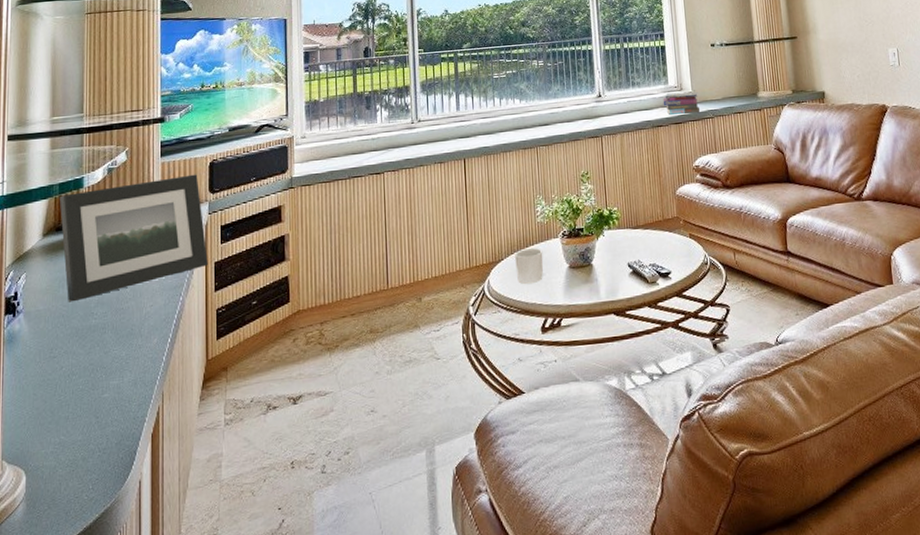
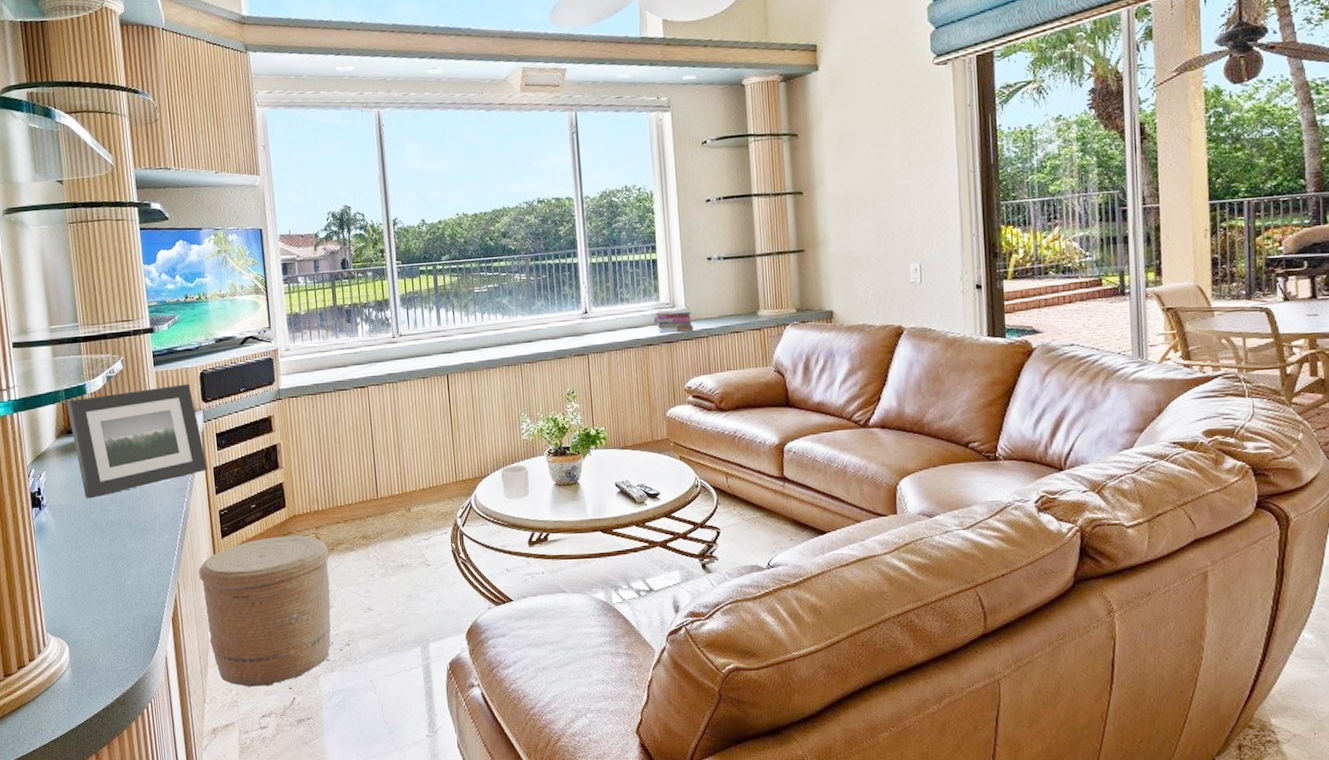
woven basket: none [188,332,333,511] -> present [199,535,331,687]

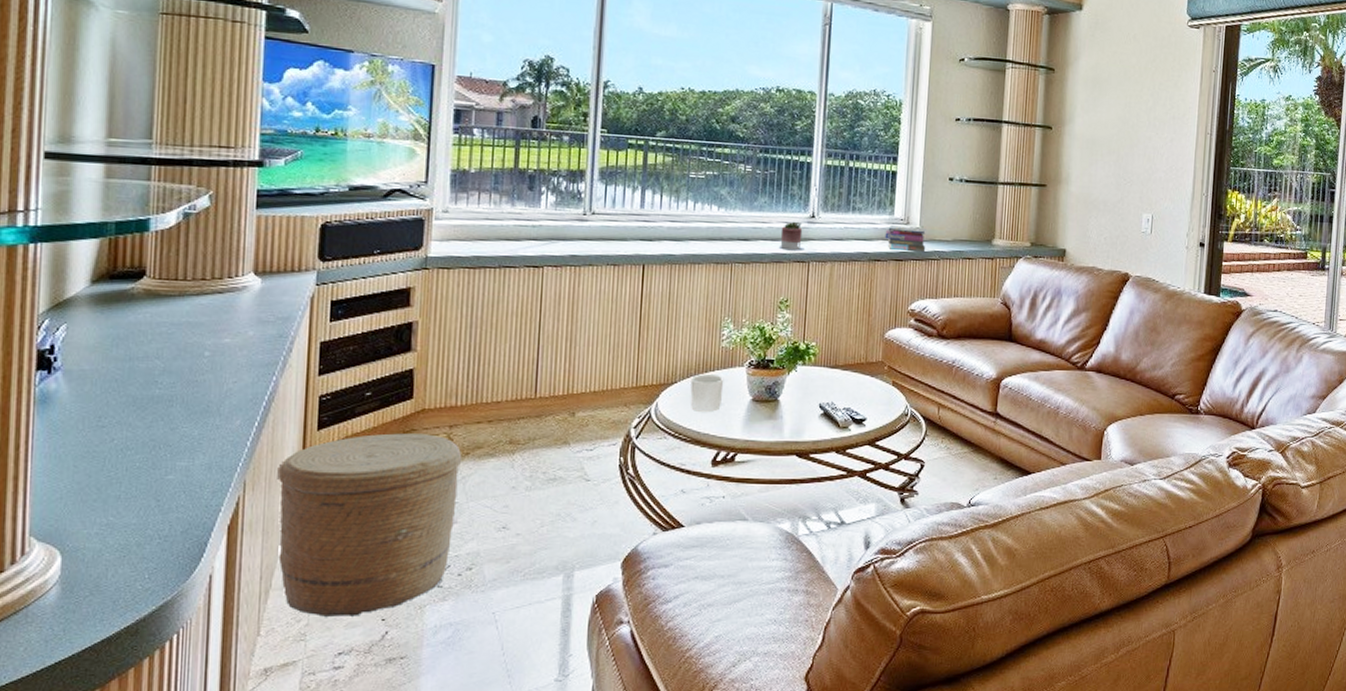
picture frame: present [65,383,208,499] -> none [115,235,312,366]
succulent planter: none [559,319,582,347] -> present [778,221,805,251]

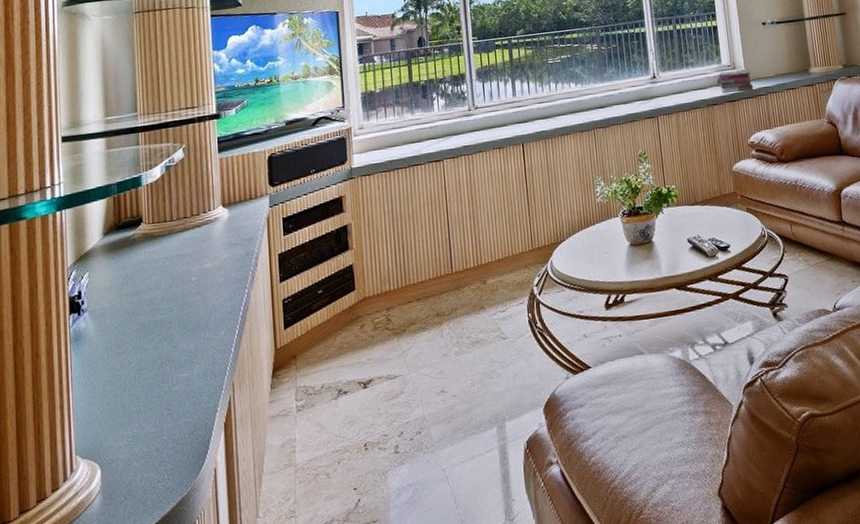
woven basket: present [277,433,463,617] -> none [257,318,402,493]
mug: present [690,374,724,413] -> none [576,227,605,264]
succulent planter: present [778,221,805,251] -> none [629,84,652,111]

